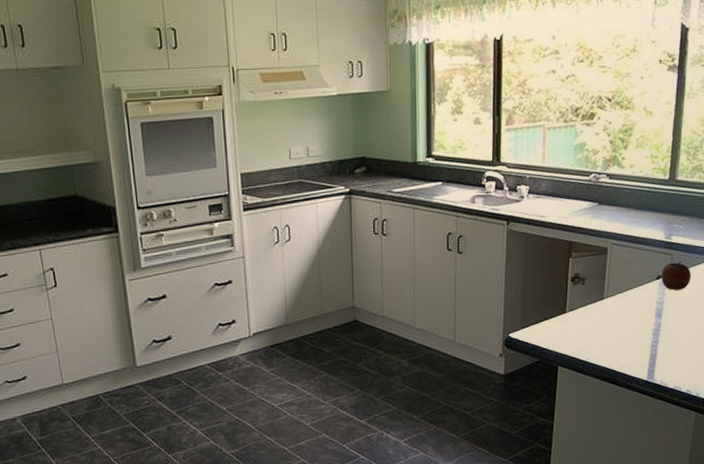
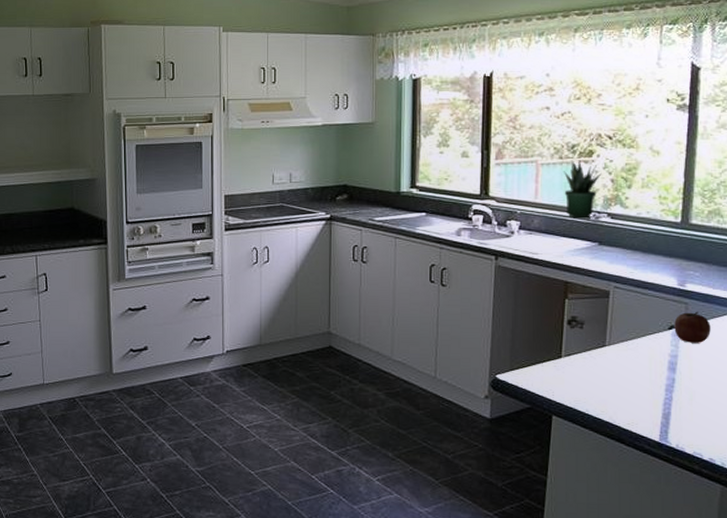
planter: none [567,123,602,179] -> present [563,160,602,217]

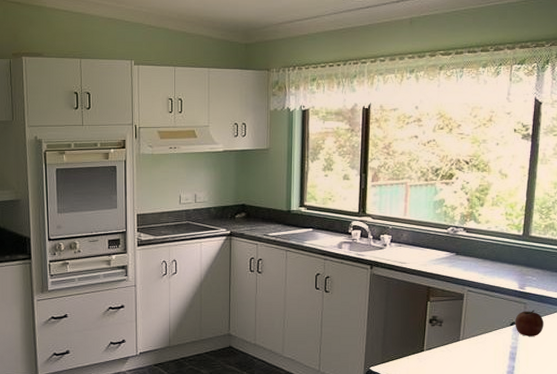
planter: present [563,160,602,217] -> none [428,182,460,231]

